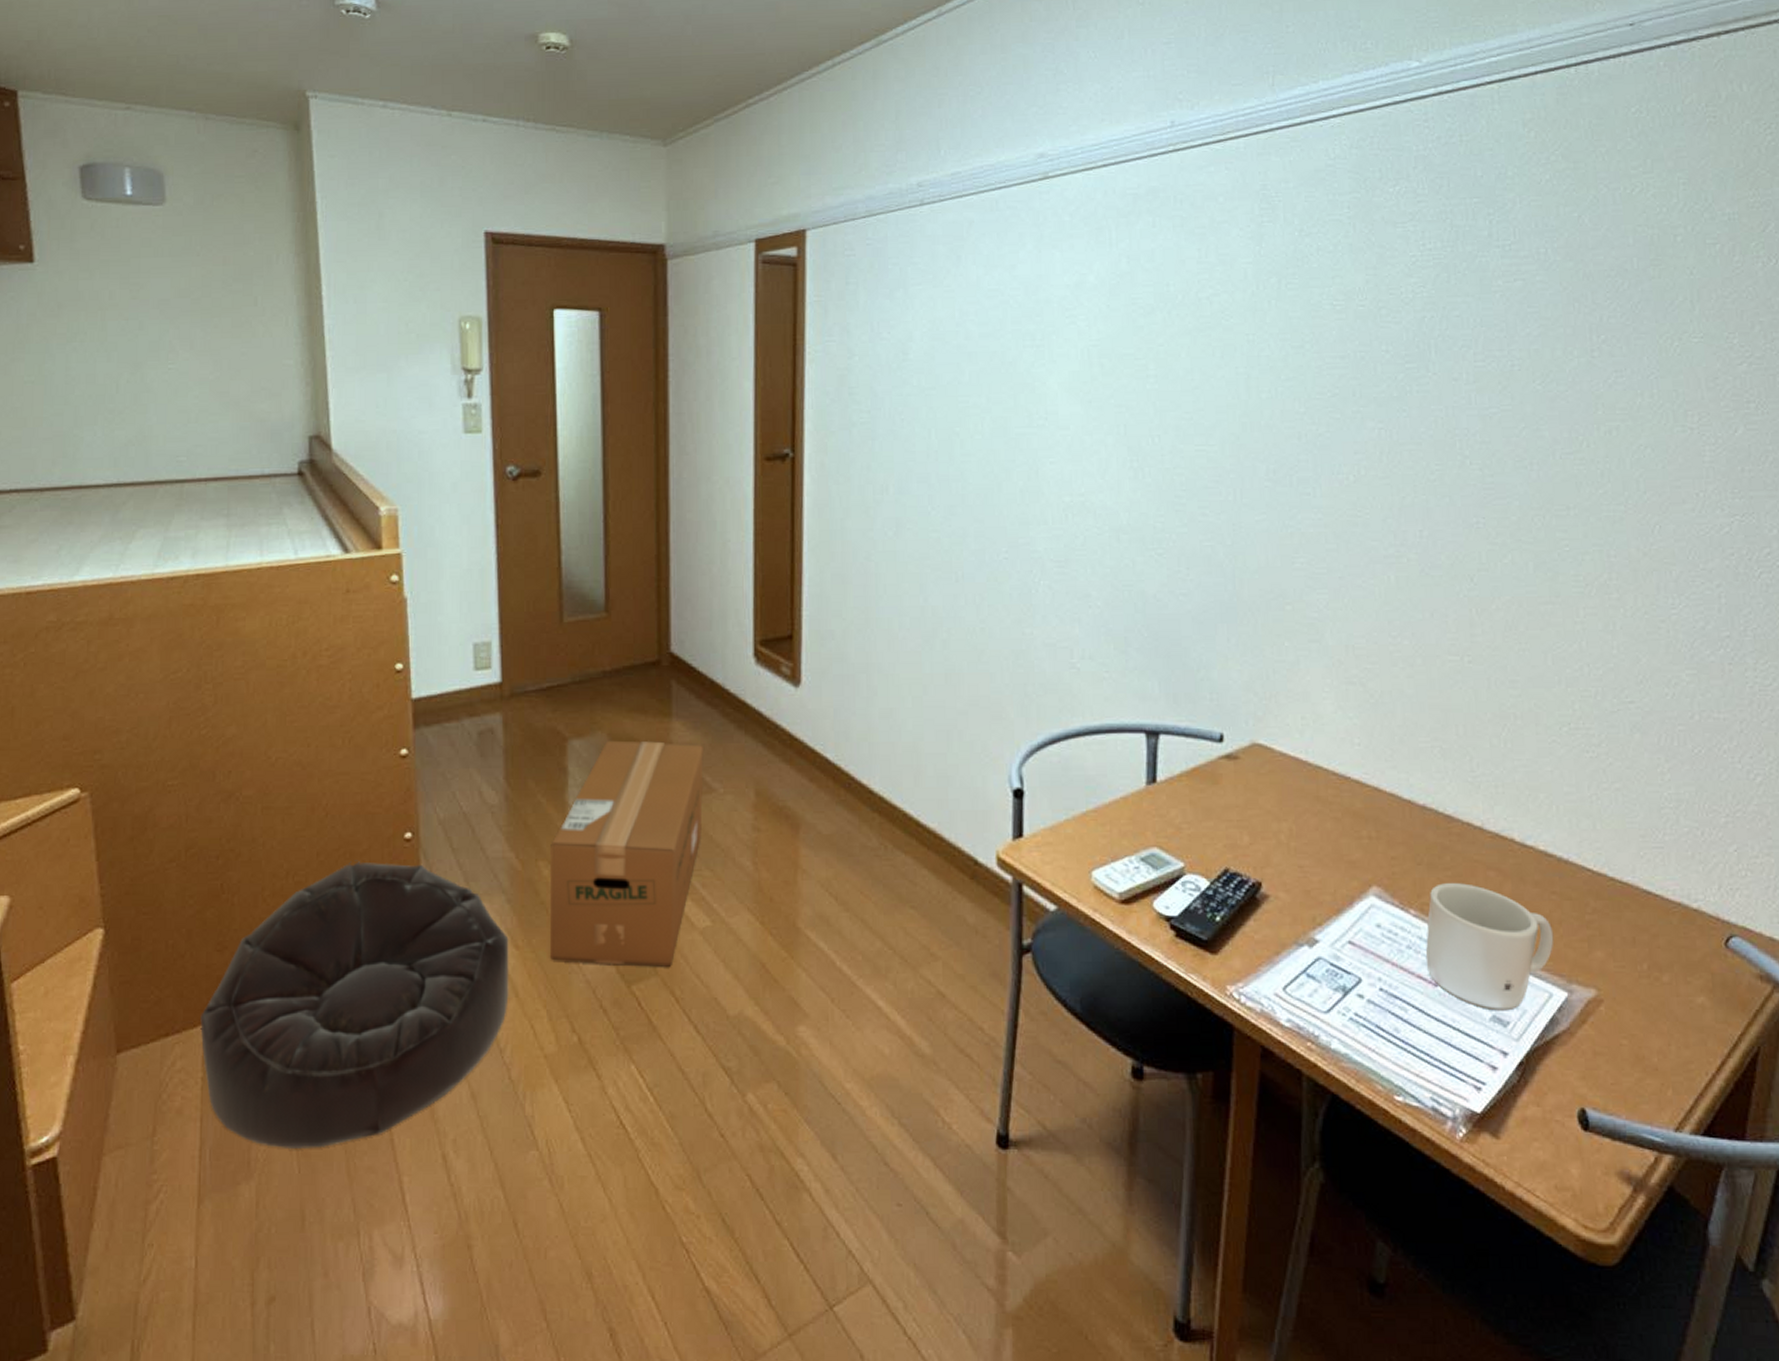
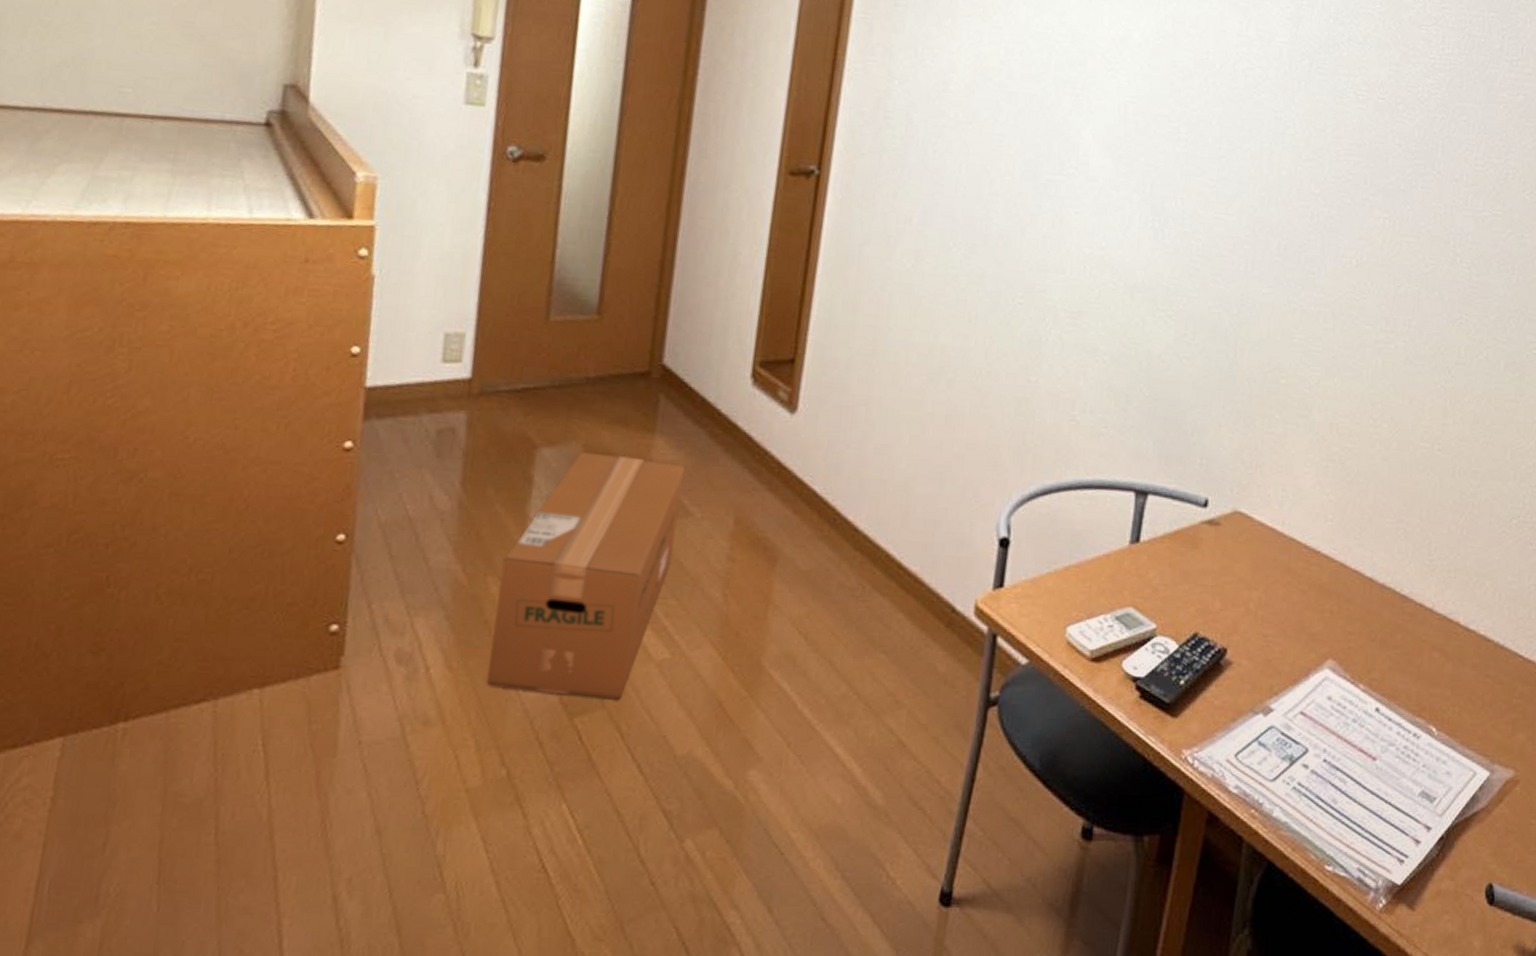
beanbag: present [200,860,509,1148] -> none [56,560,443,884]
mug: present [1425,883,1554,1011] -> none [1368,660,1484,787]

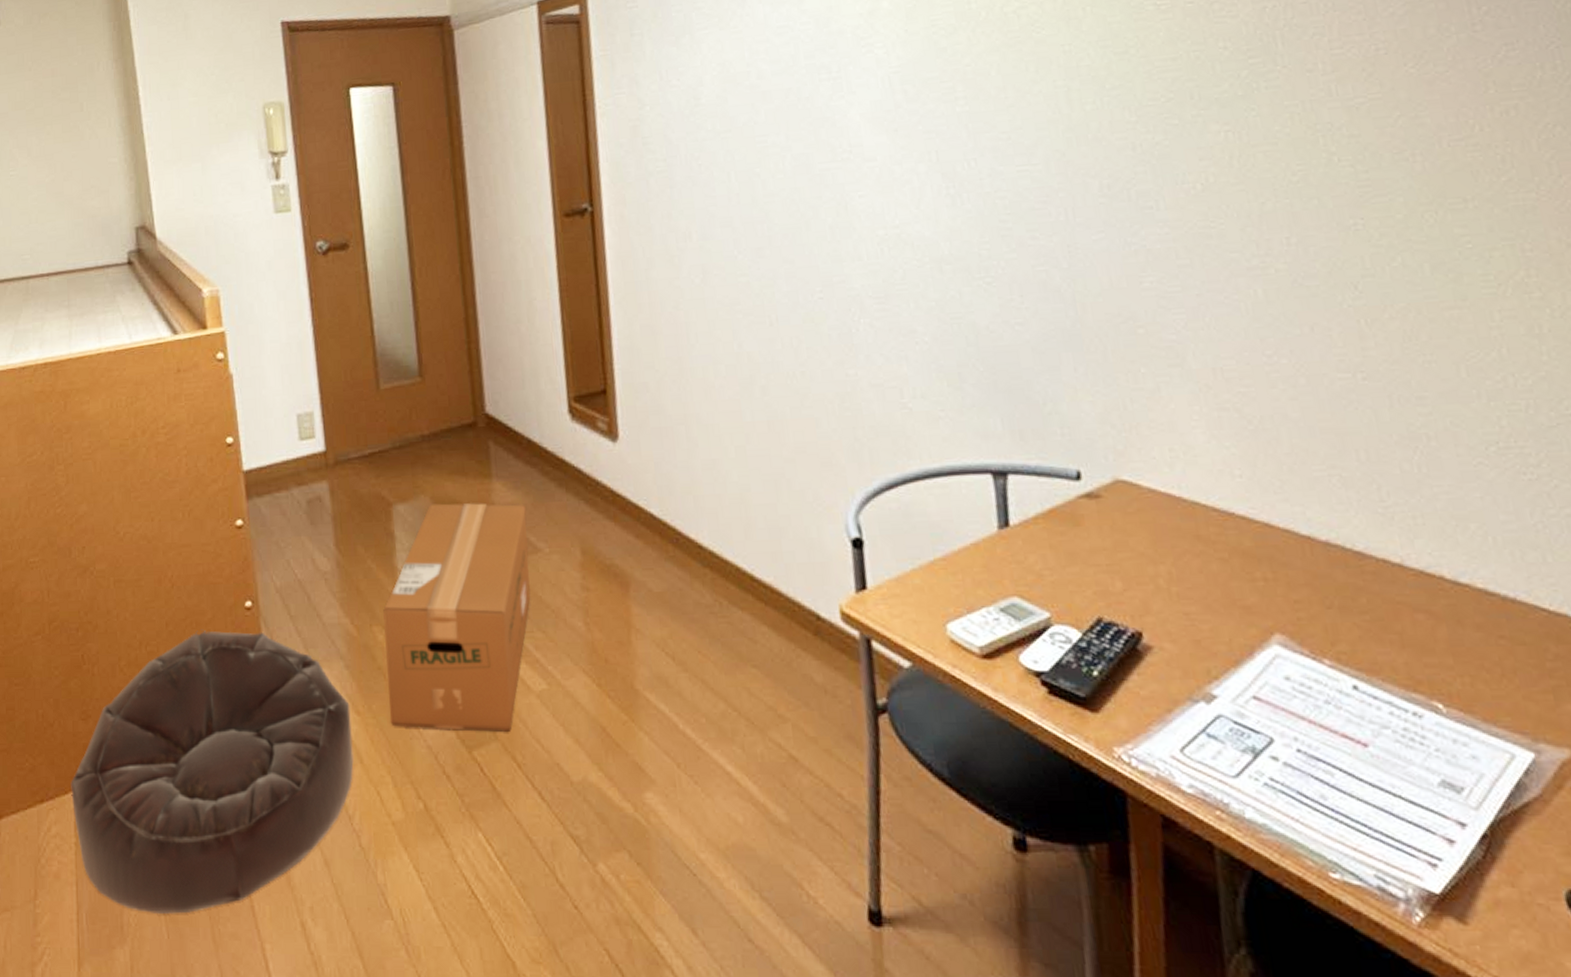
beanbag: none [56,560,443,884] -> present [71,629,354,914]

